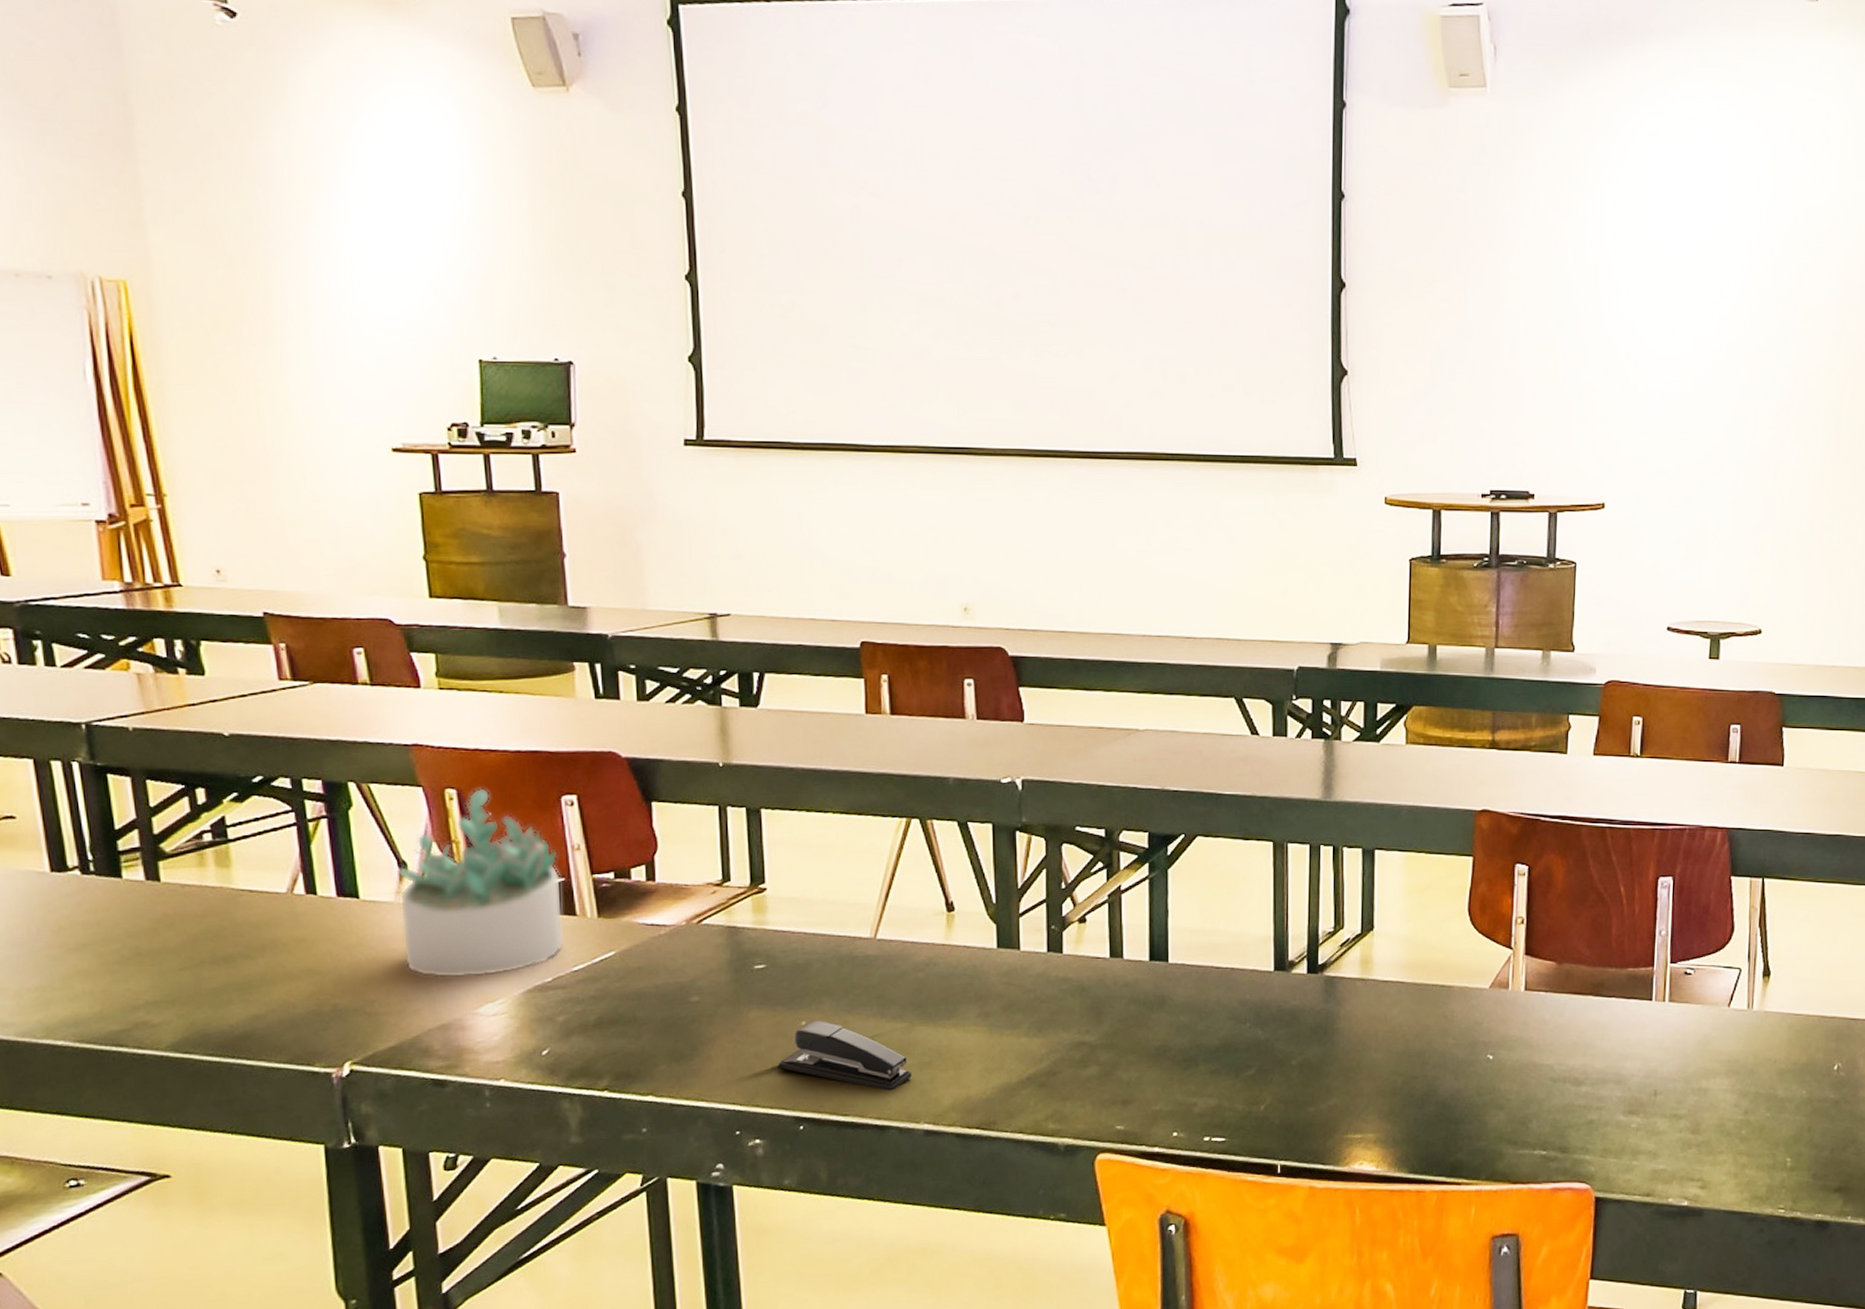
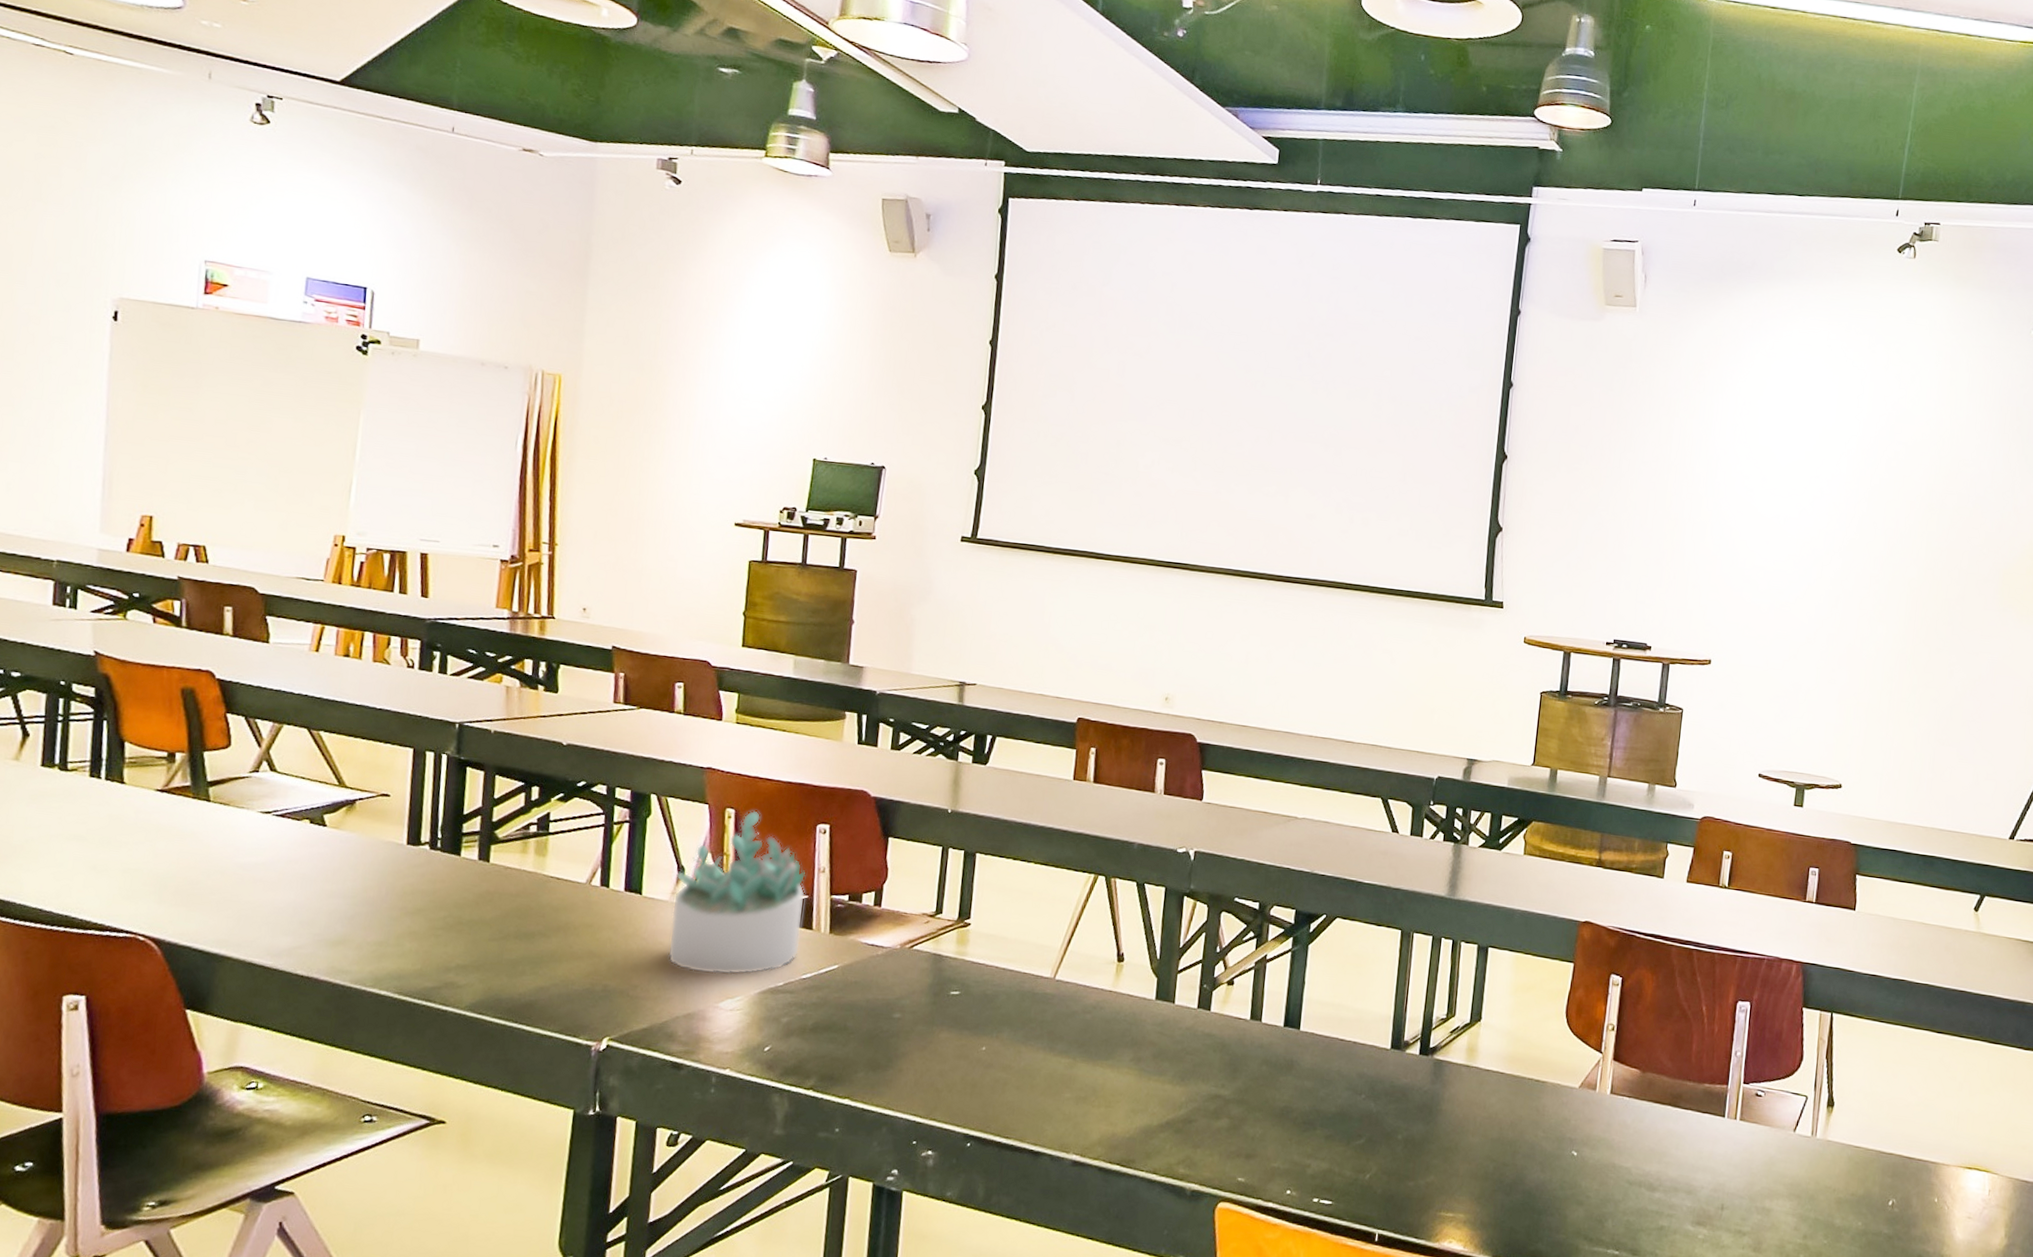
stapler: present [779,1020,912,1091] -> none [957,1047,1069,1120]

